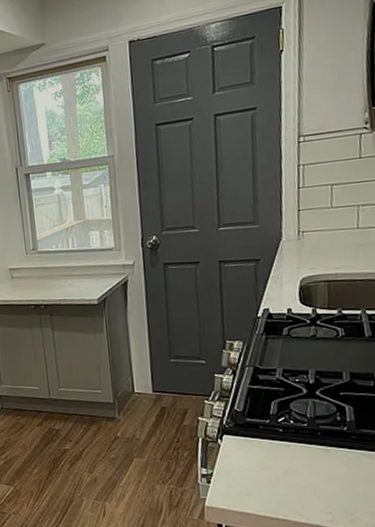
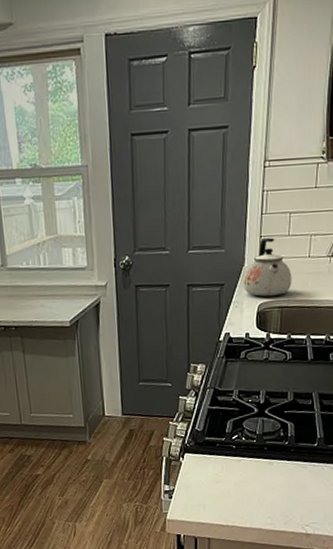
kettle: none [281,211,339,271] -> present [243,238,292,297]

